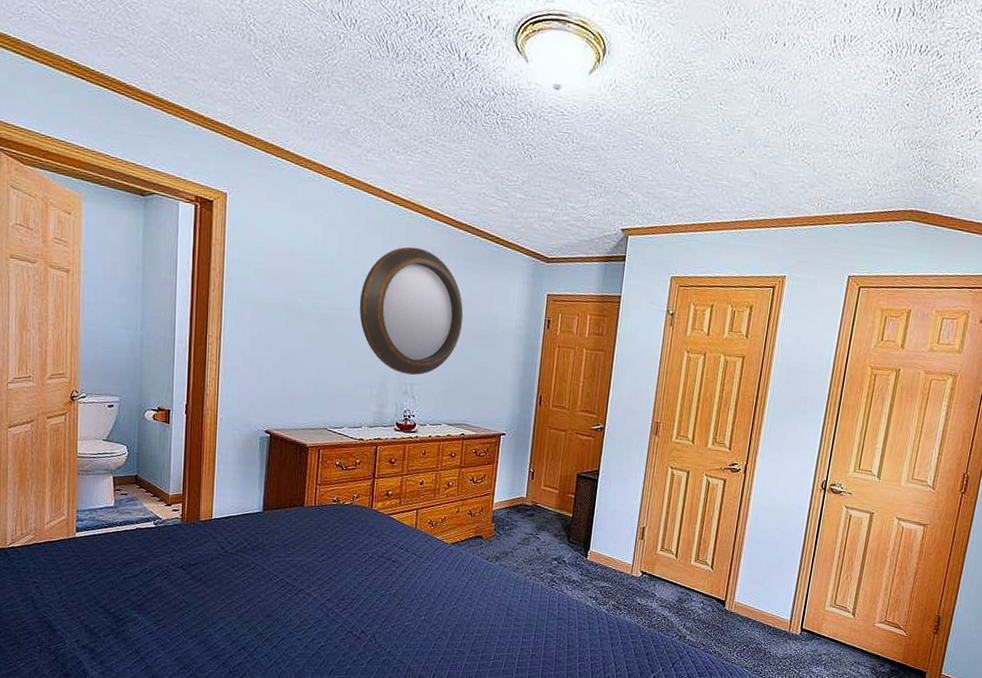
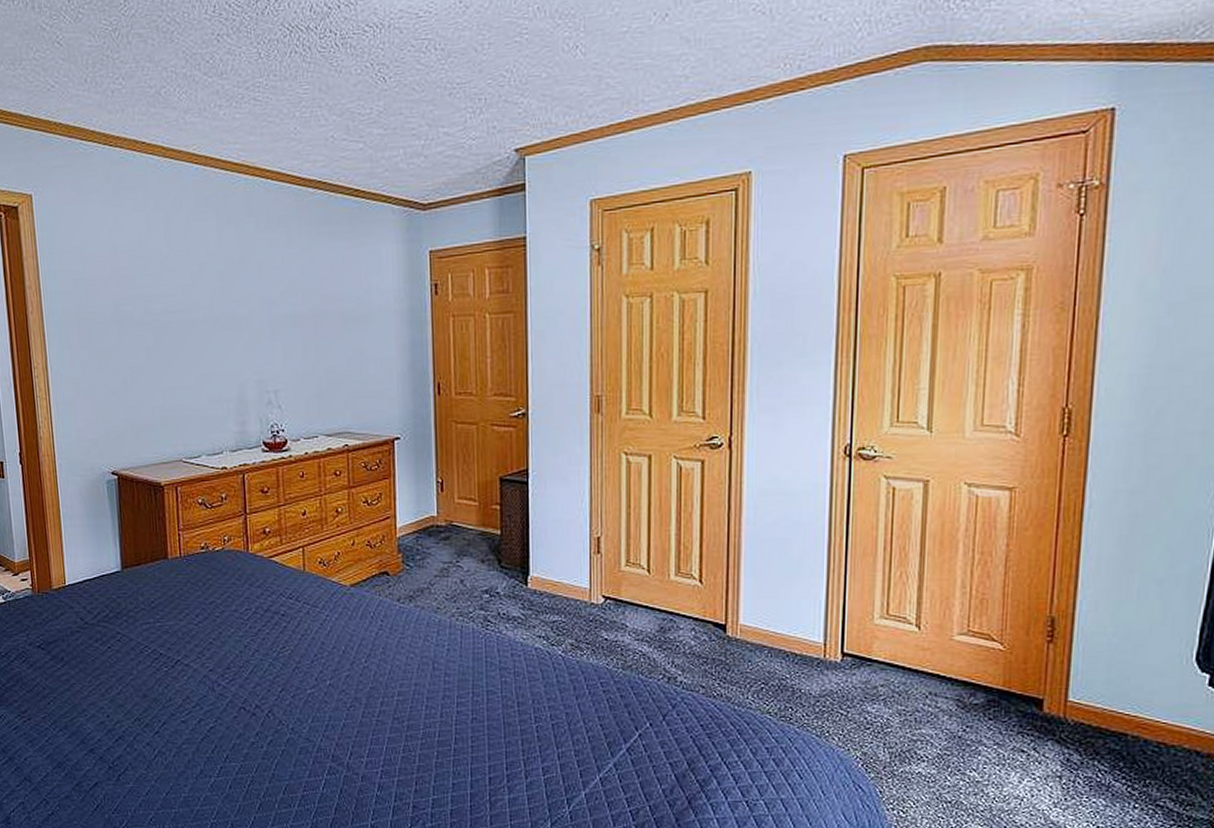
home mirror: present [359,246,464,375] -> none [199,220,328,379]

